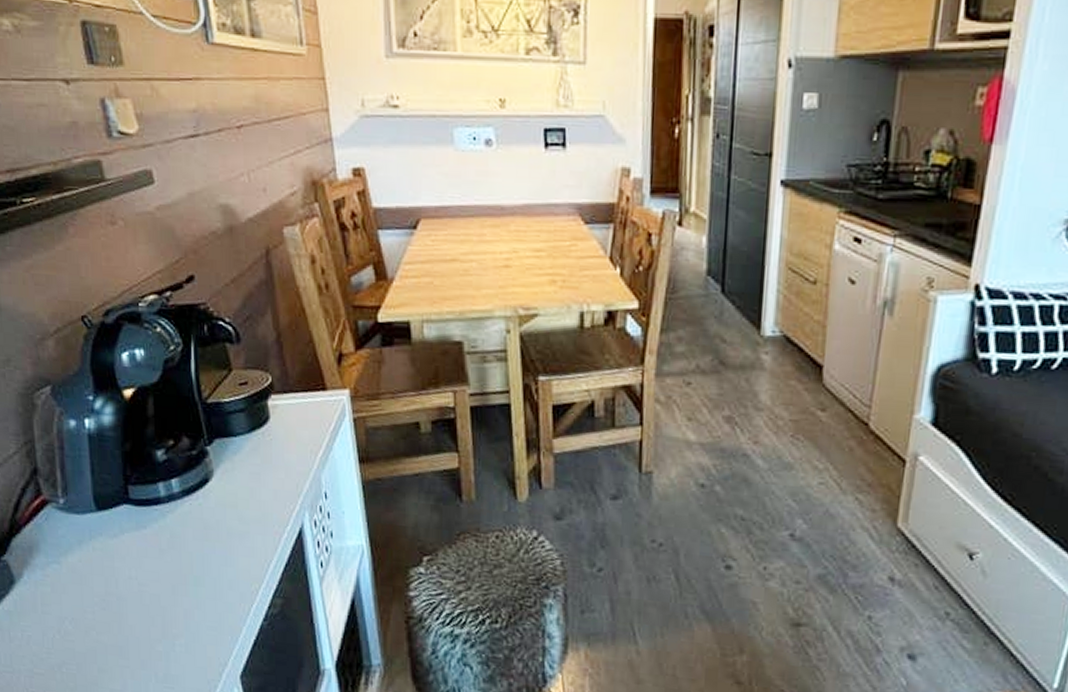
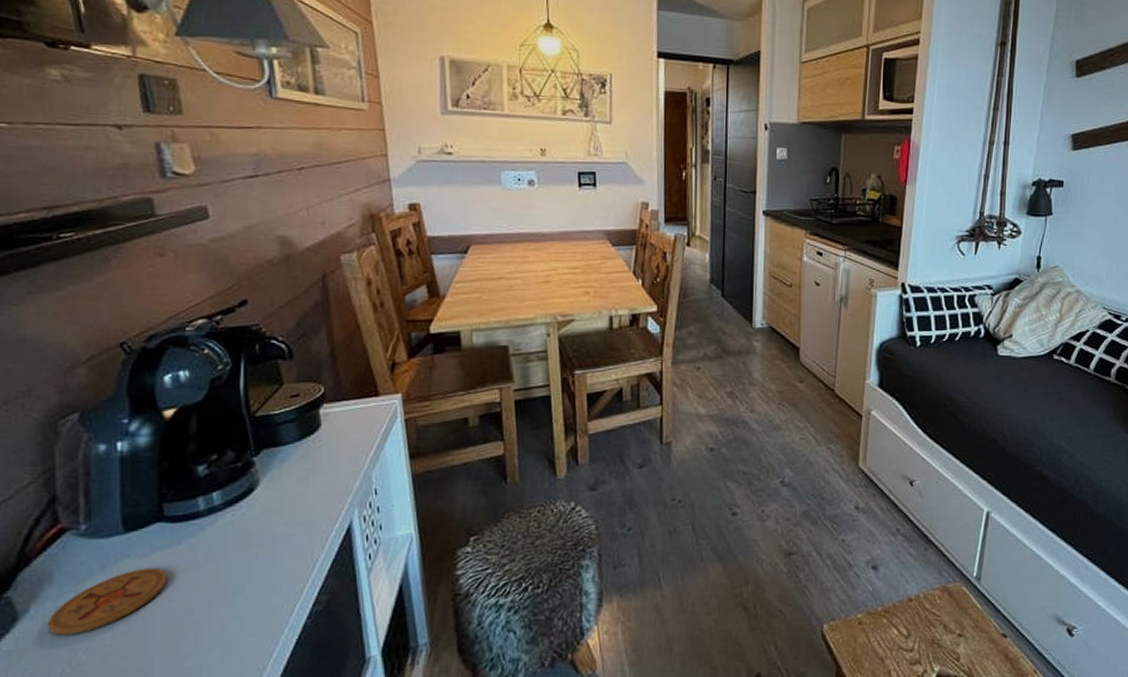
coaster: none [38,548,136,604] -> present [47,567,167,635]

